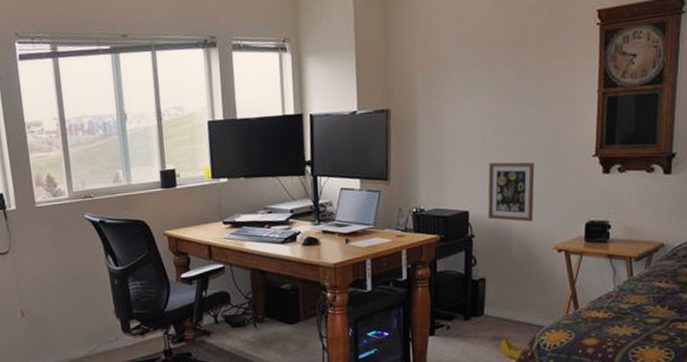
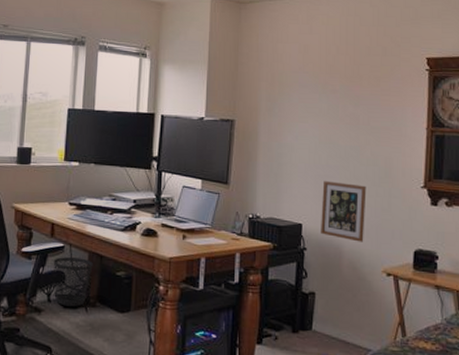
wastebasket: none [215,276,257,326] -> present [53,257,93,307]

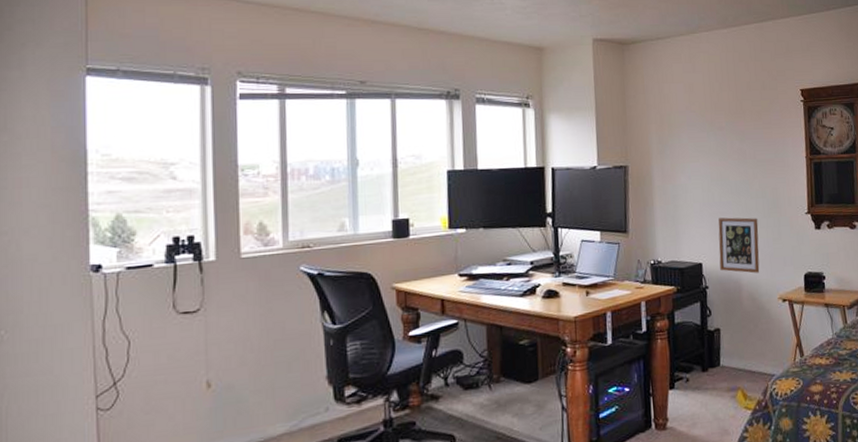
wastebasket: present [53,257,93,307] -> none [447,332,493,388]

